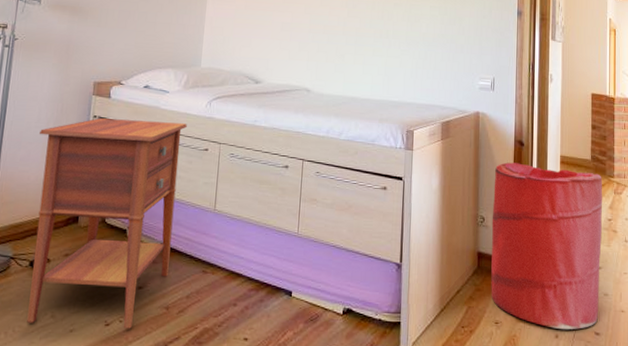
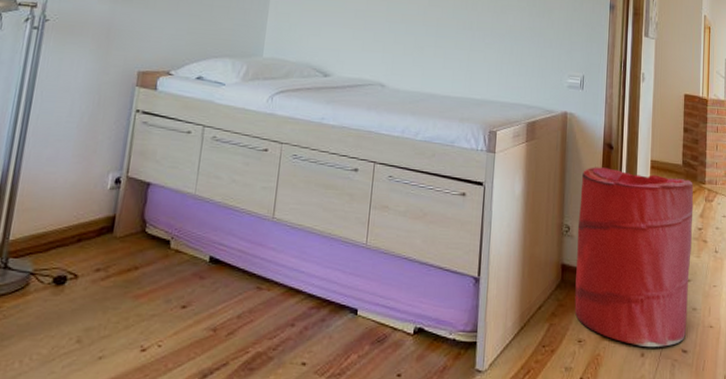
nightstand: present [27,118,187,329] -> none [47,113,245,355]

